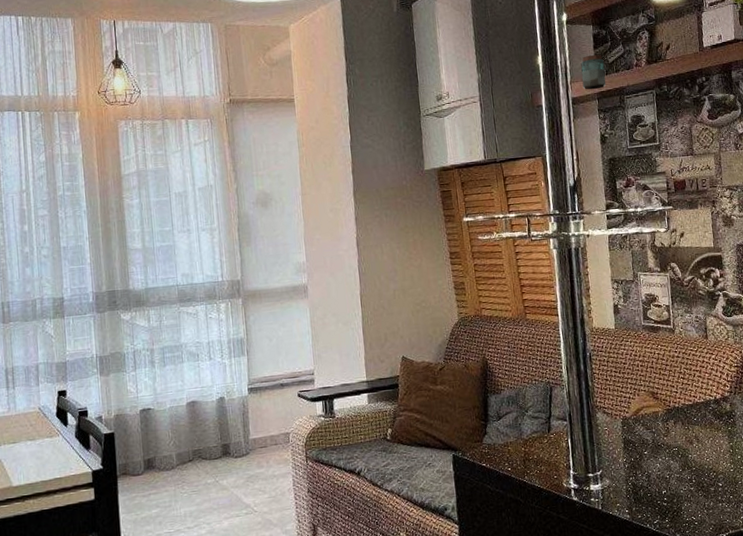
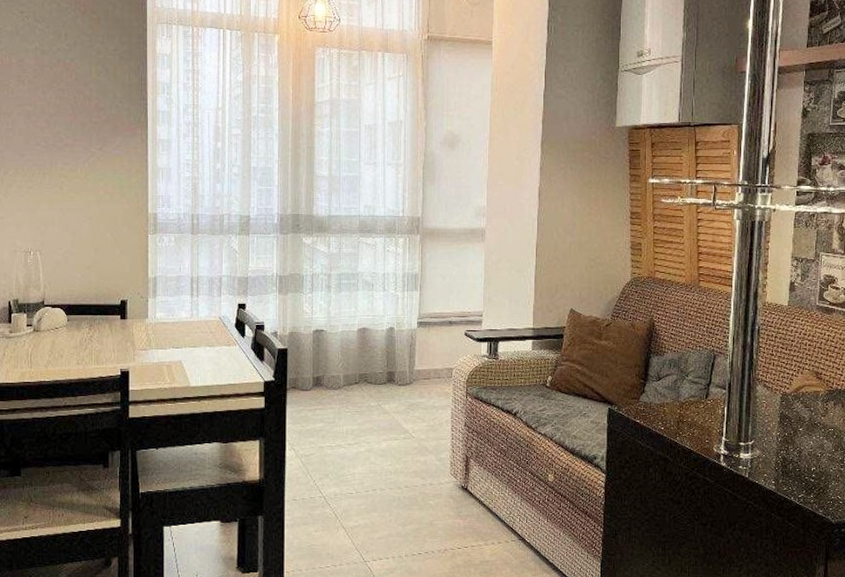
peanut butter: present [581,54,607,90] -> none [791,23,819,60]

